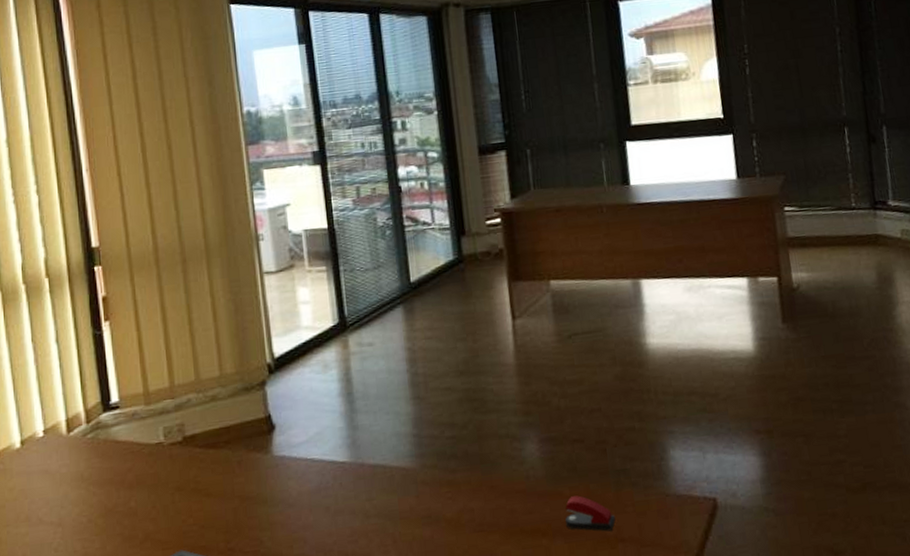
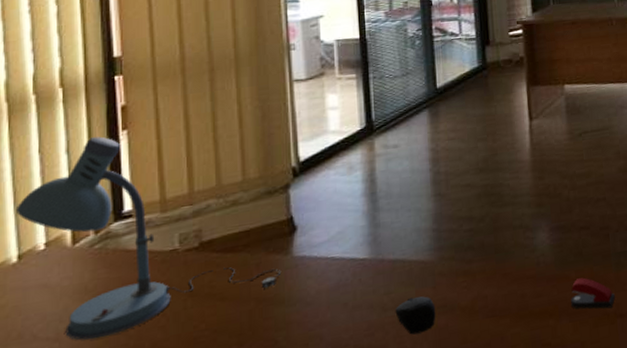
desk lamp: none [15,327,262,527] -> present [15,136,280,340]
computer mouse: none [378,504,421,545] -> present [395,296,436,335]

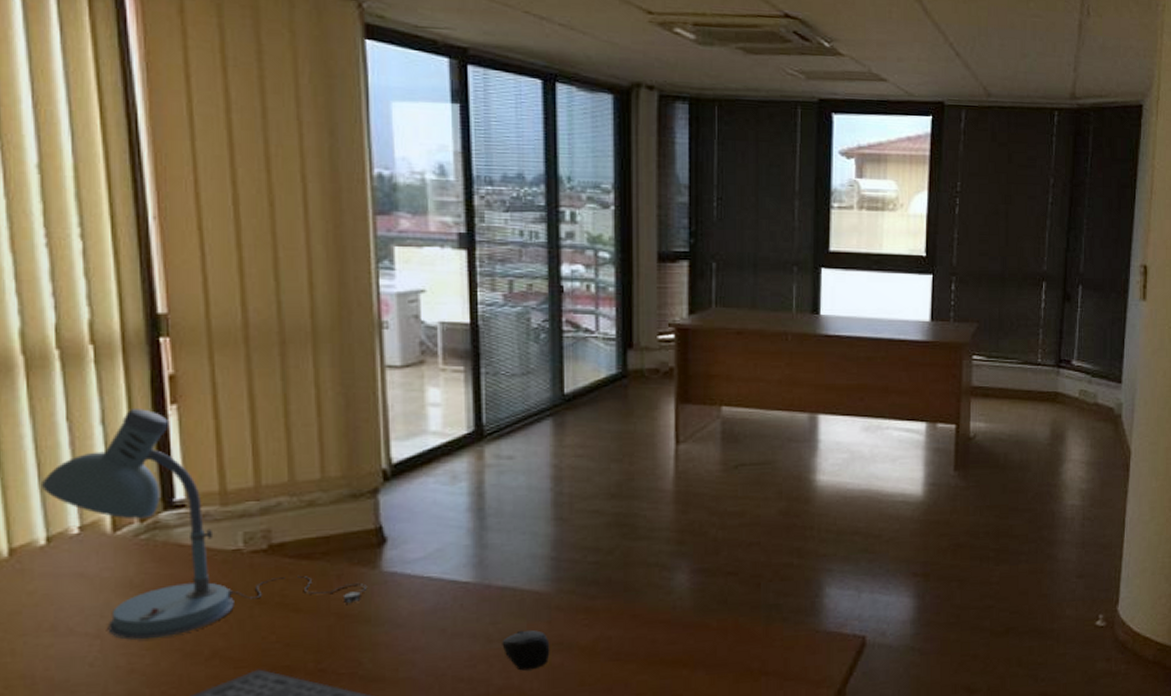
stapler: present [571,277,615,309] -> none [710,628,761,665]

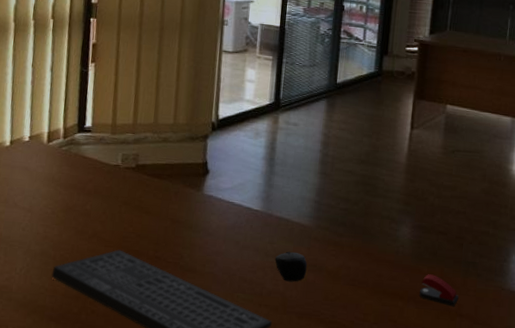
desk lamp: present [40,409,366,640] -> none [12,63,192,218]
stapler: none [710,628,761,665] -> present [419,274,459,307]

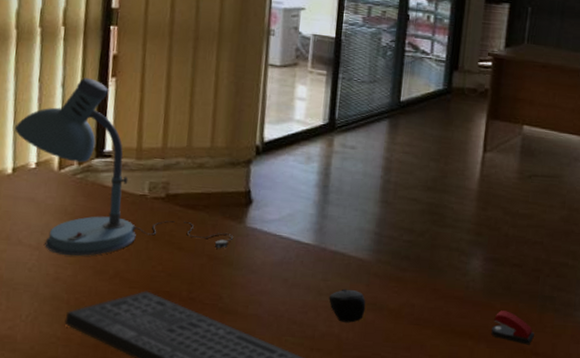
desk lamp: none [12,63,192,218] -> present [14,78,233,256]

